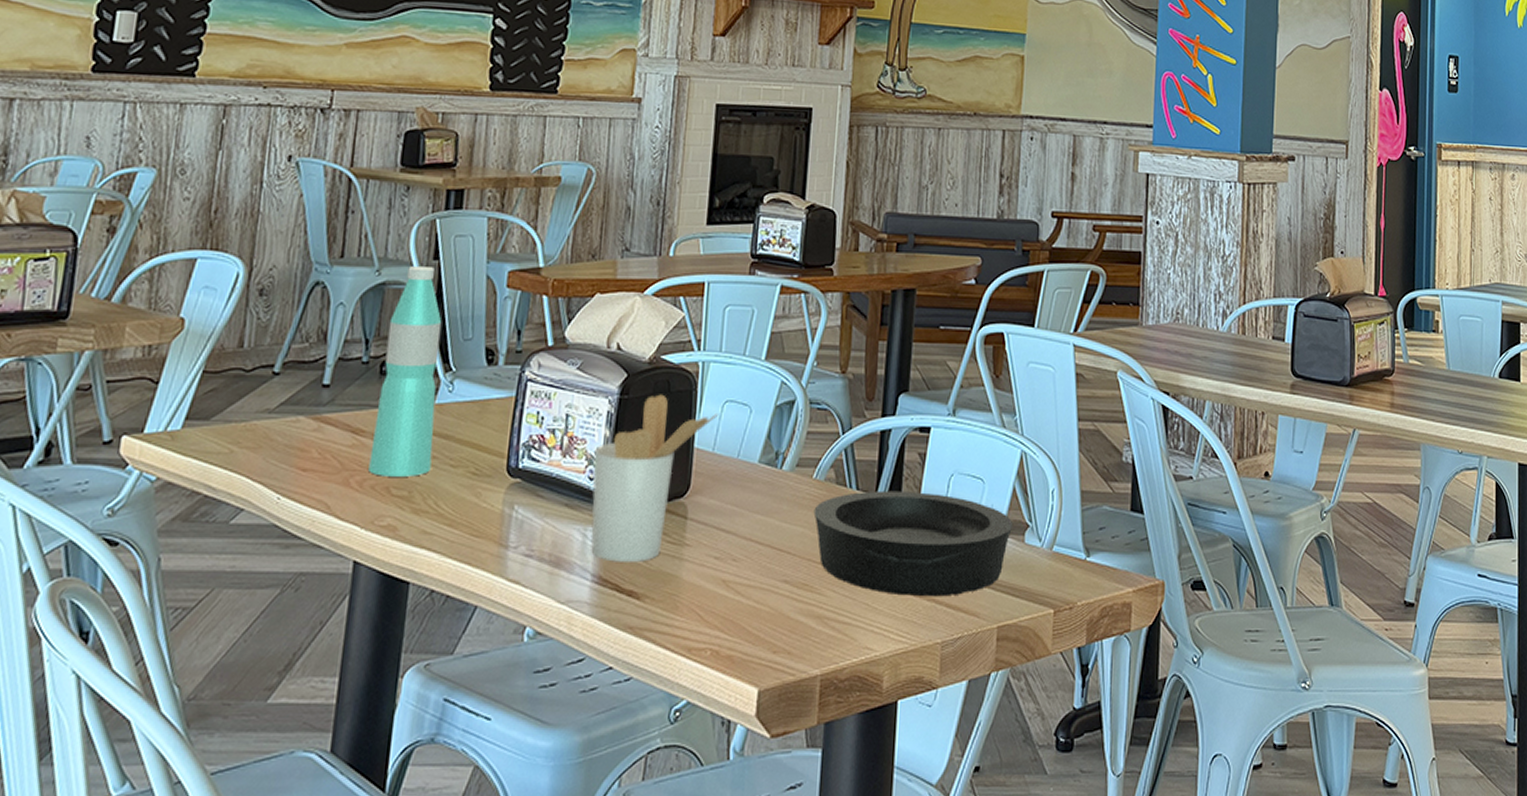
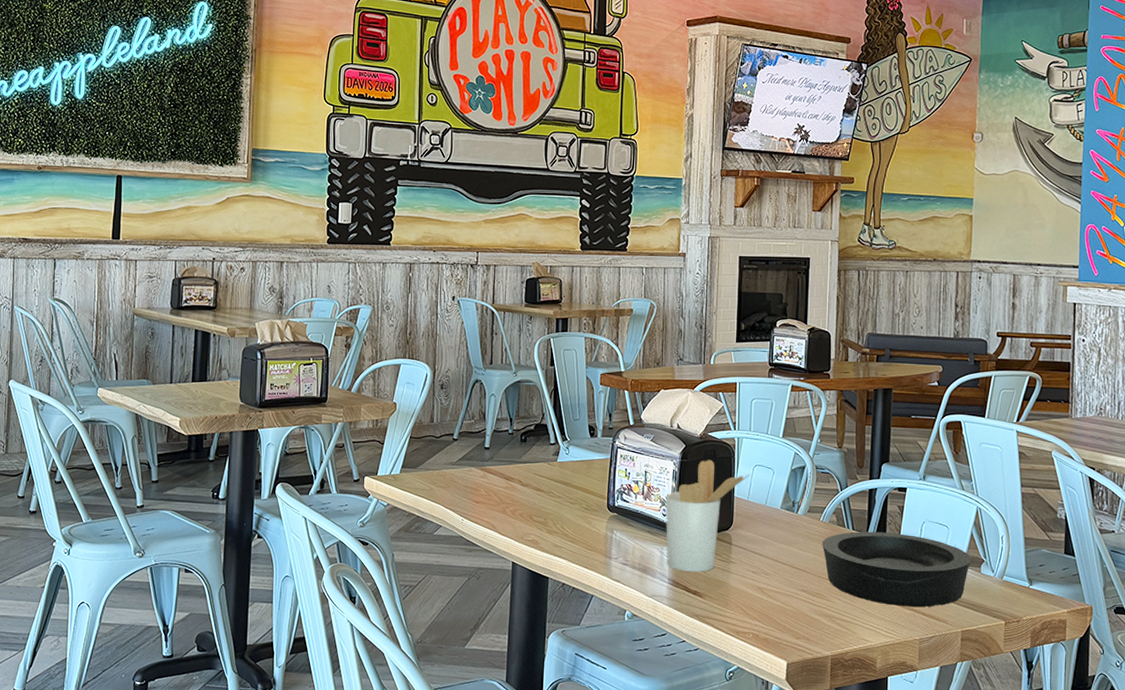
water bottle: present [368,266,442,477] -> none [518,370,559,509]

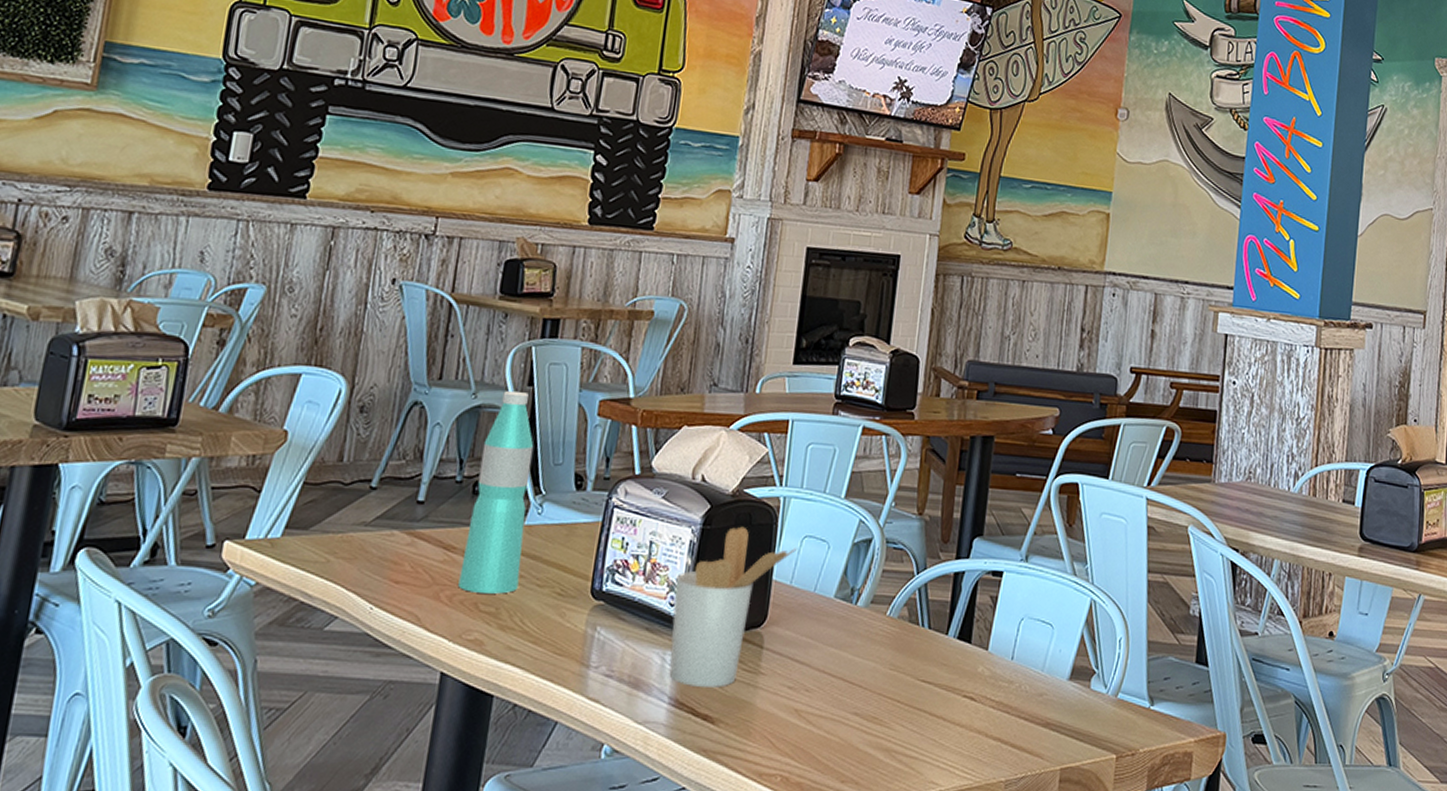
water bottle: none [518,370,559,509] -> present [458,391,534,594]
bowl: present [822,531,972,608] -> none [885,630,1081,737]

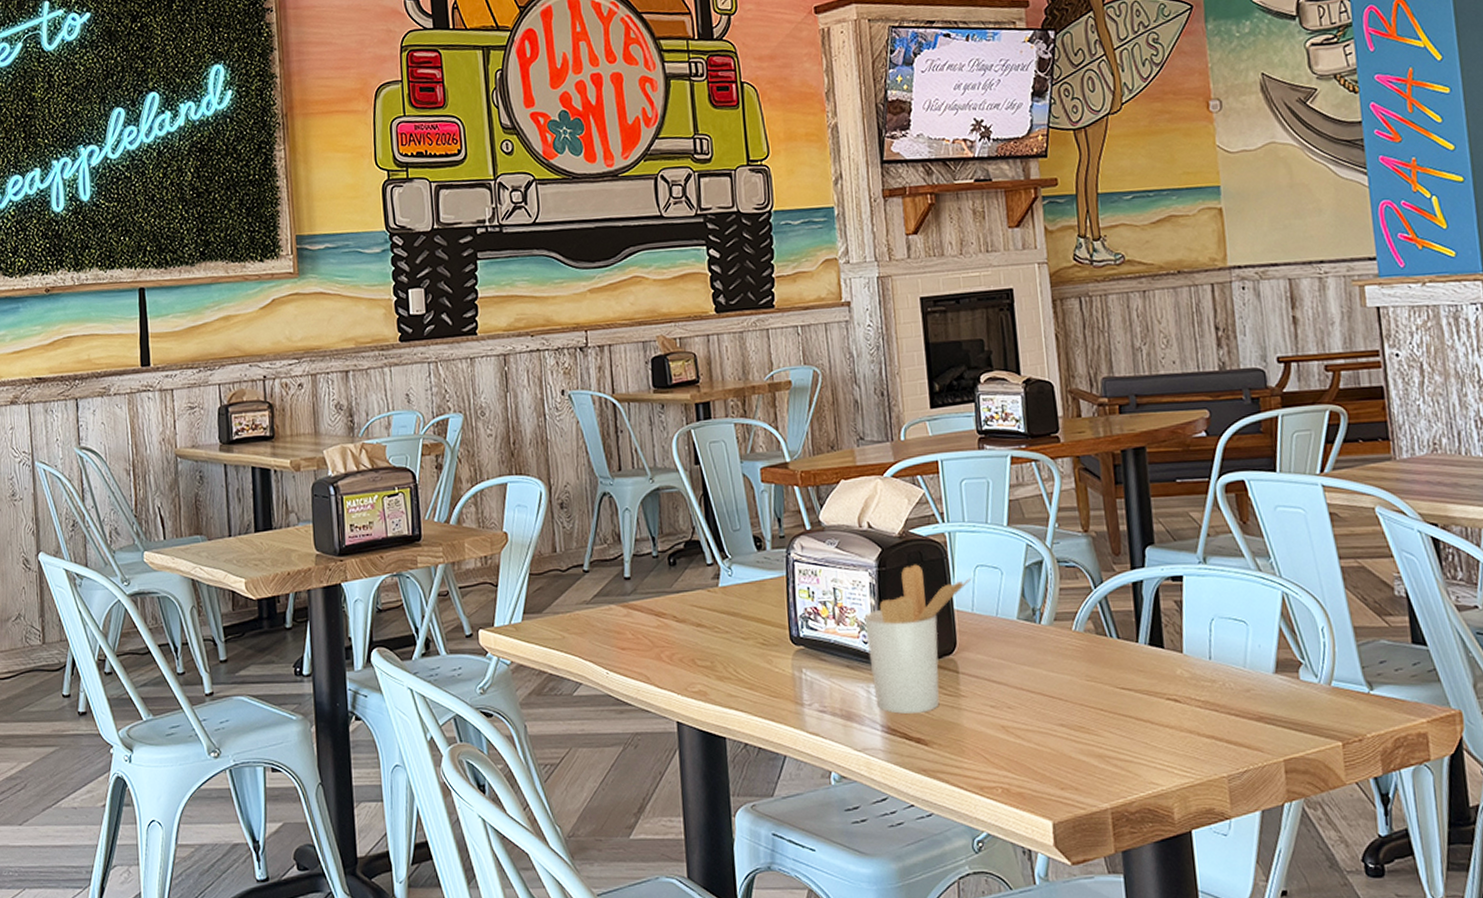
water bottle: present [458,391,534,594] -> none [668,471,726,651]

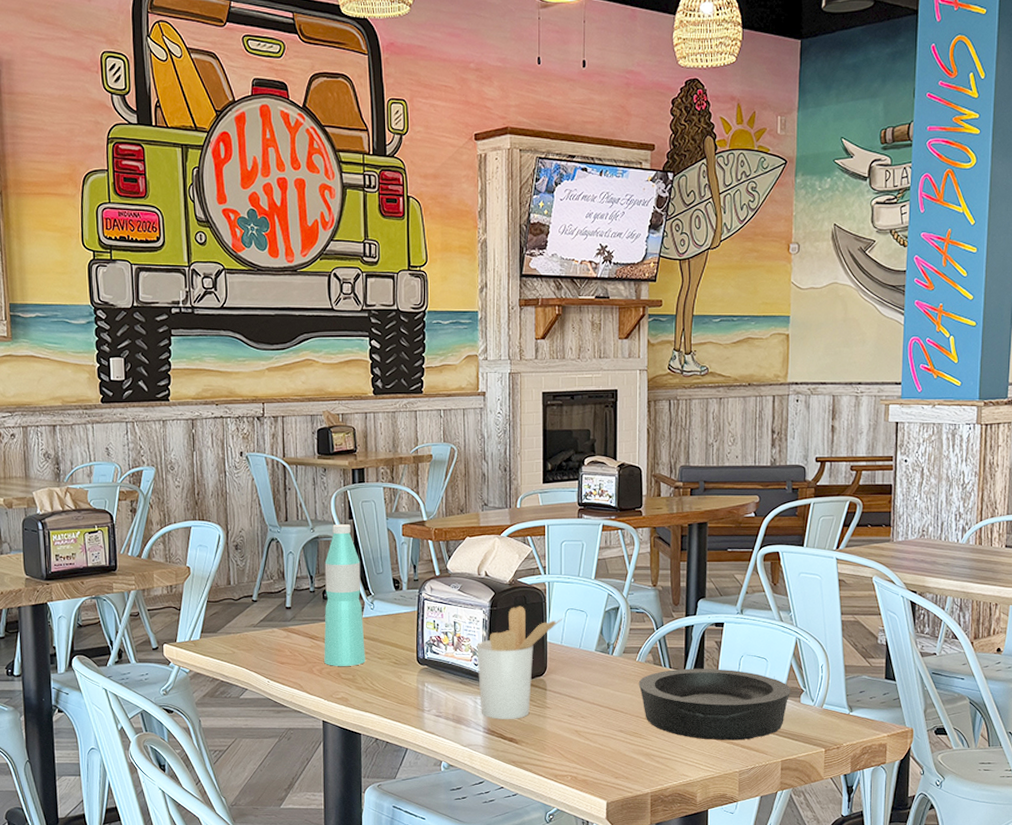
water bottle: none [668,471,726,651] -> present [324,524,365,666]
bowl: none [1078,637,1285,735] -> present [638,668,792,741]

